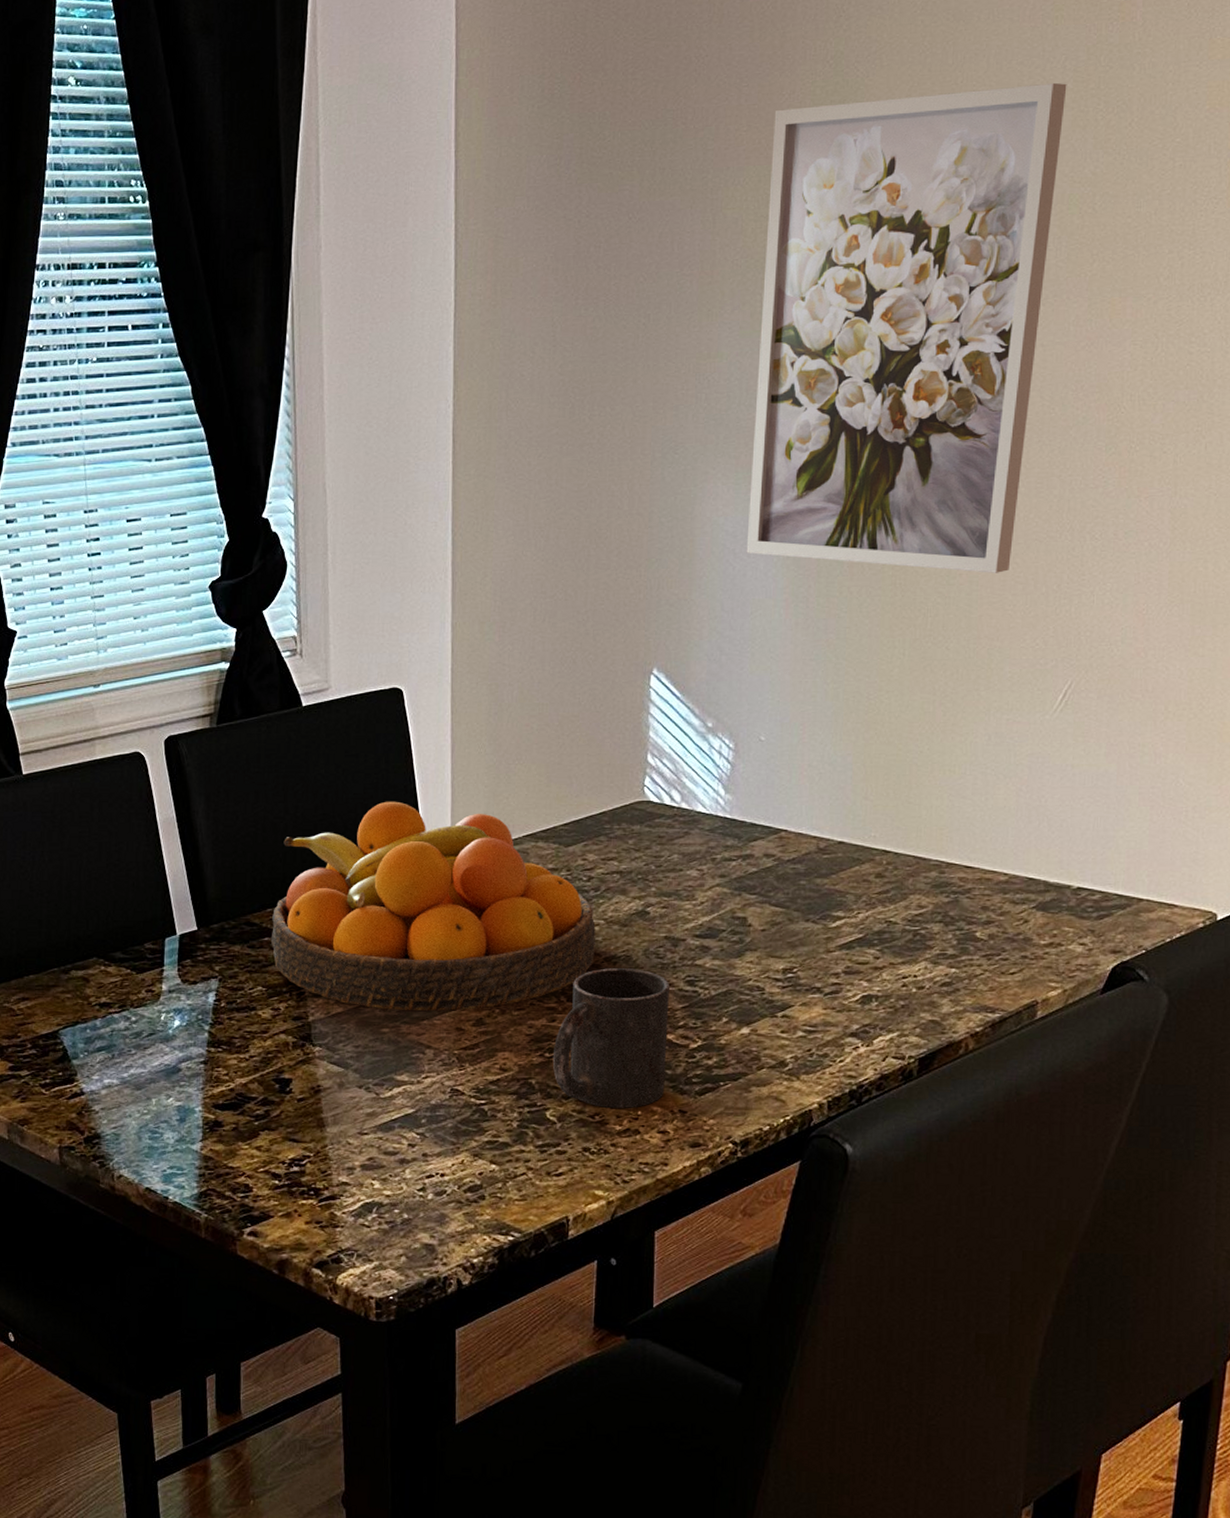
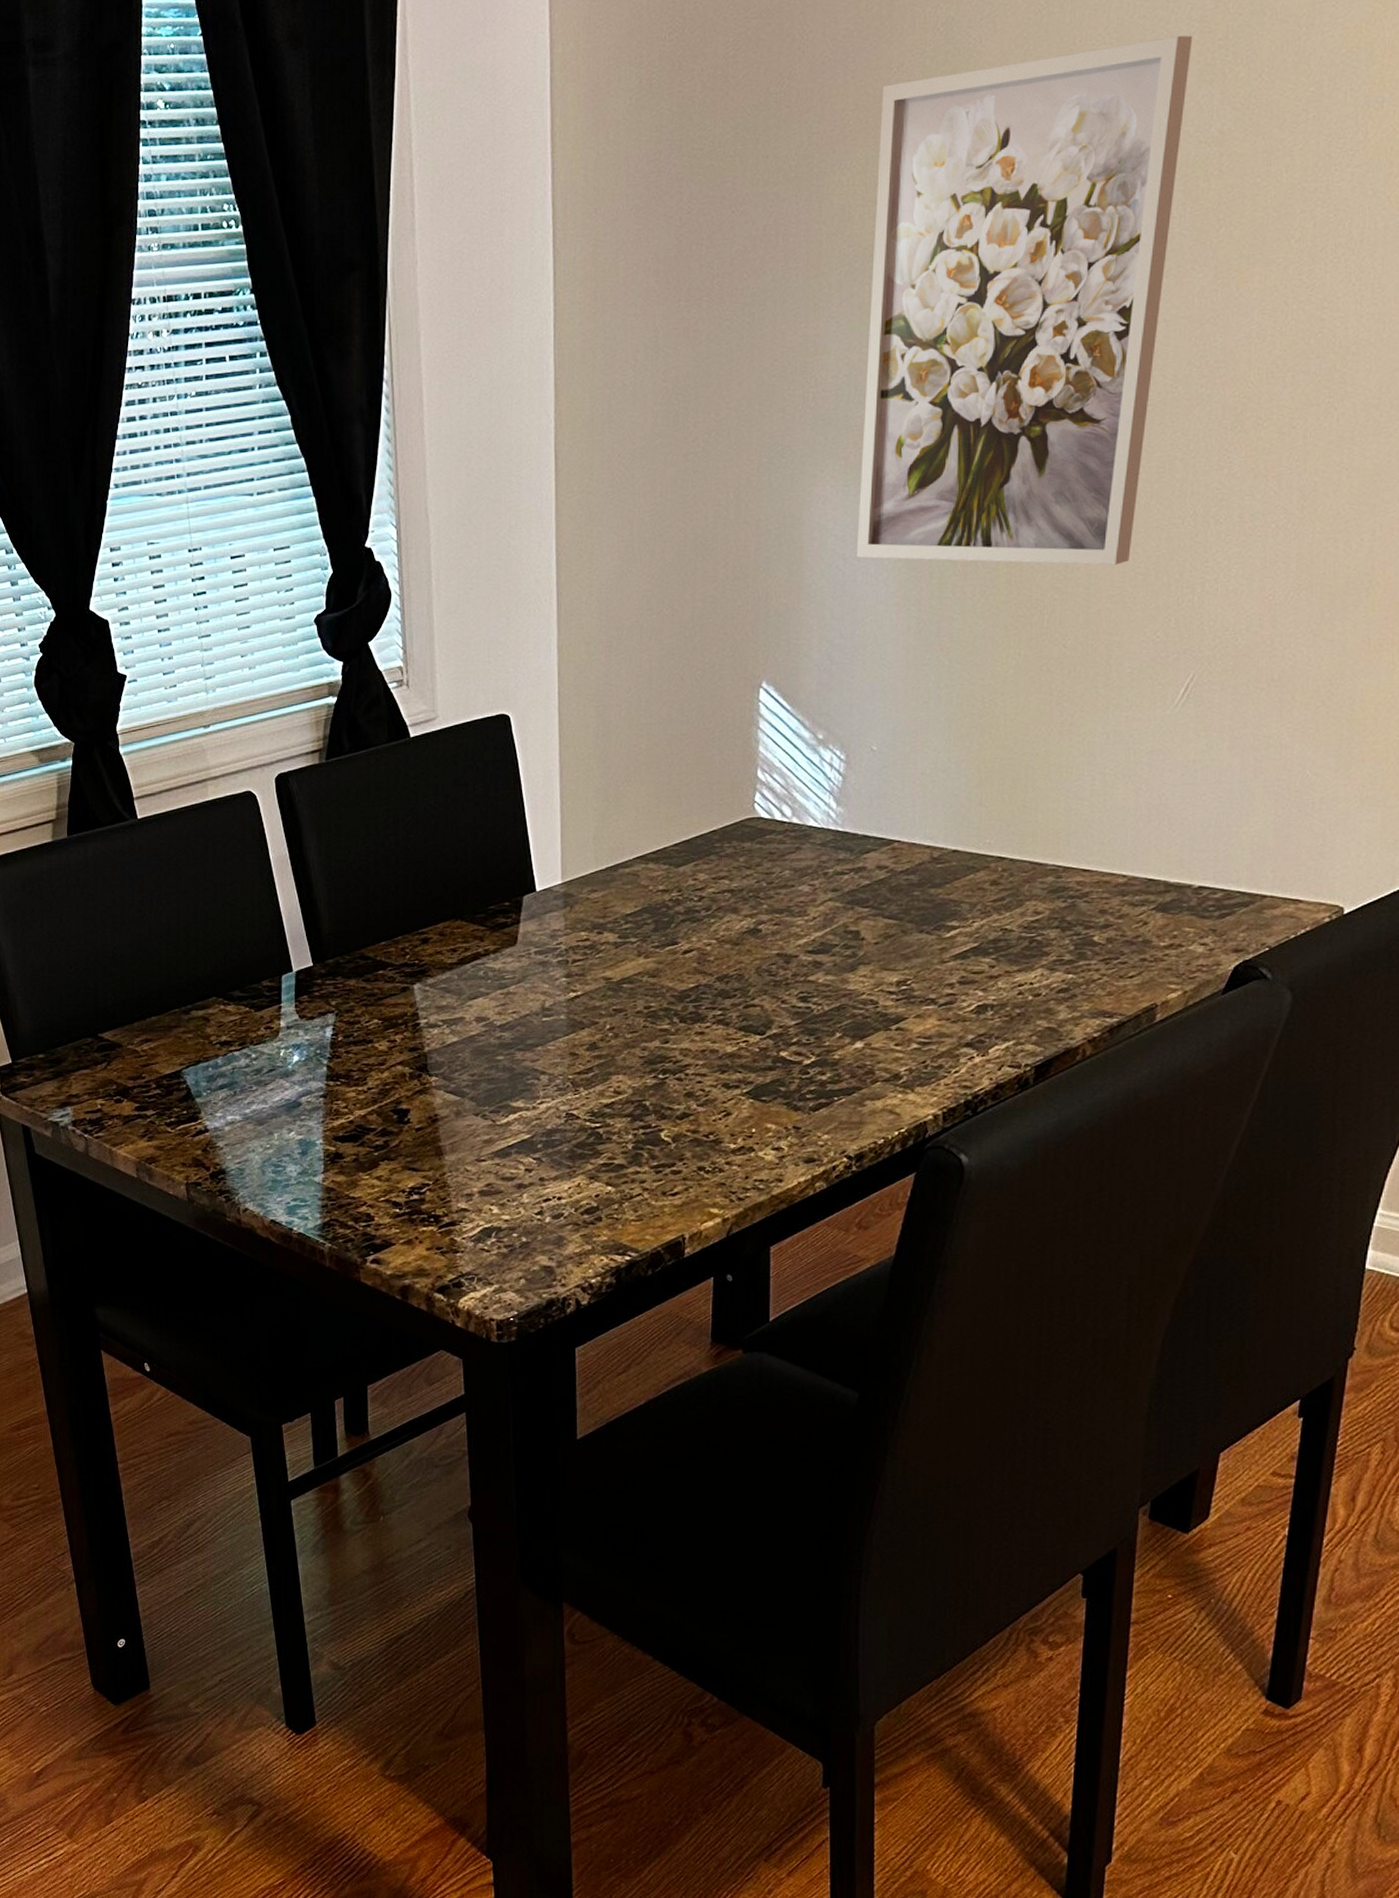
fruit bowl: present [271,801,596,1011] -> none [386,829,707,1038]
mug: present [552,968,669,1108] -> none [666,987,782,1127]

